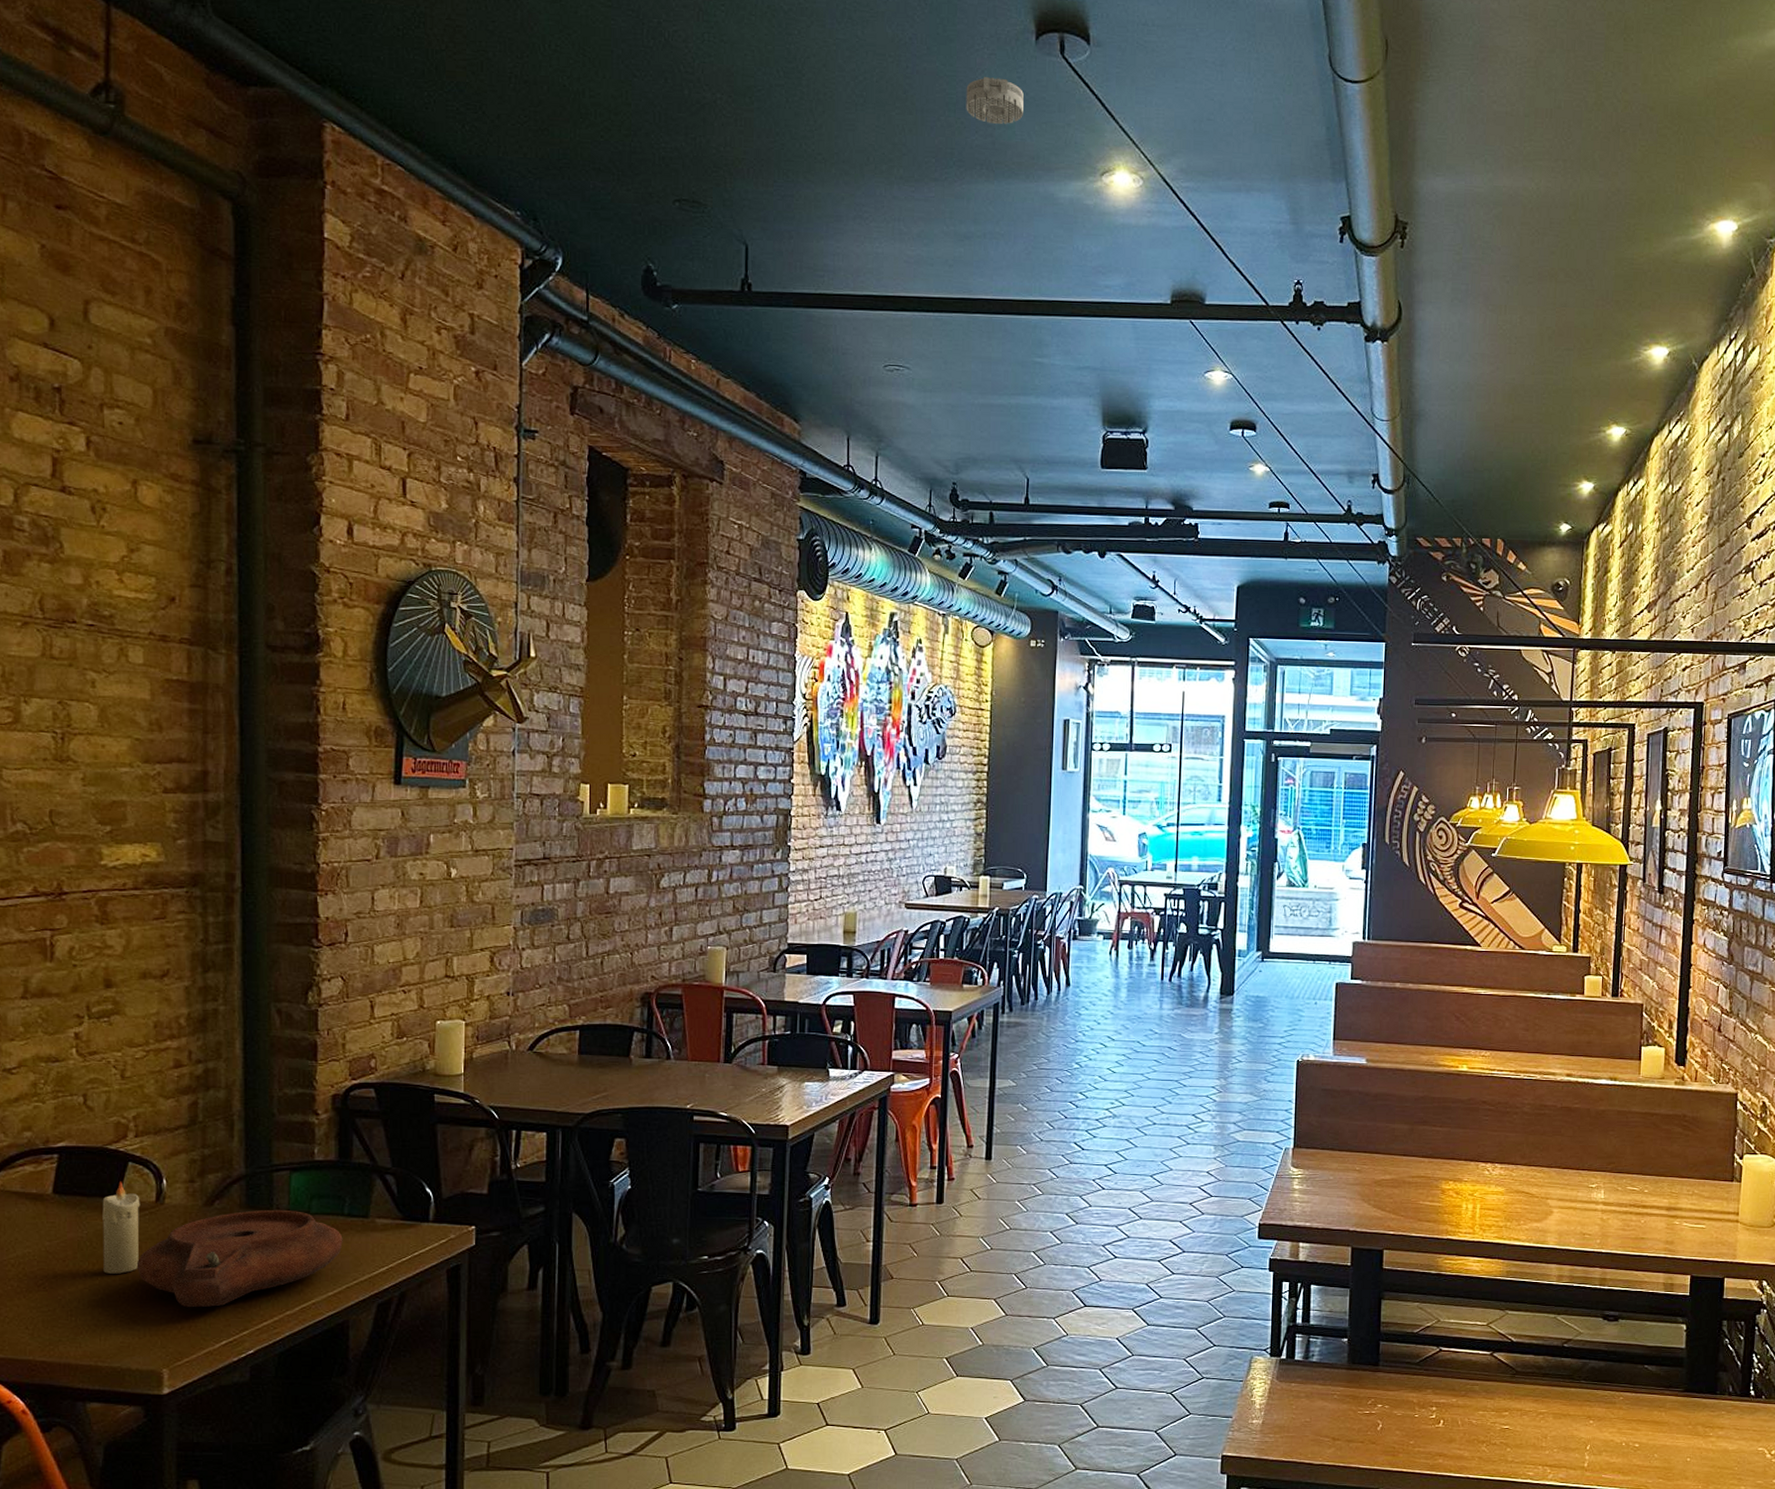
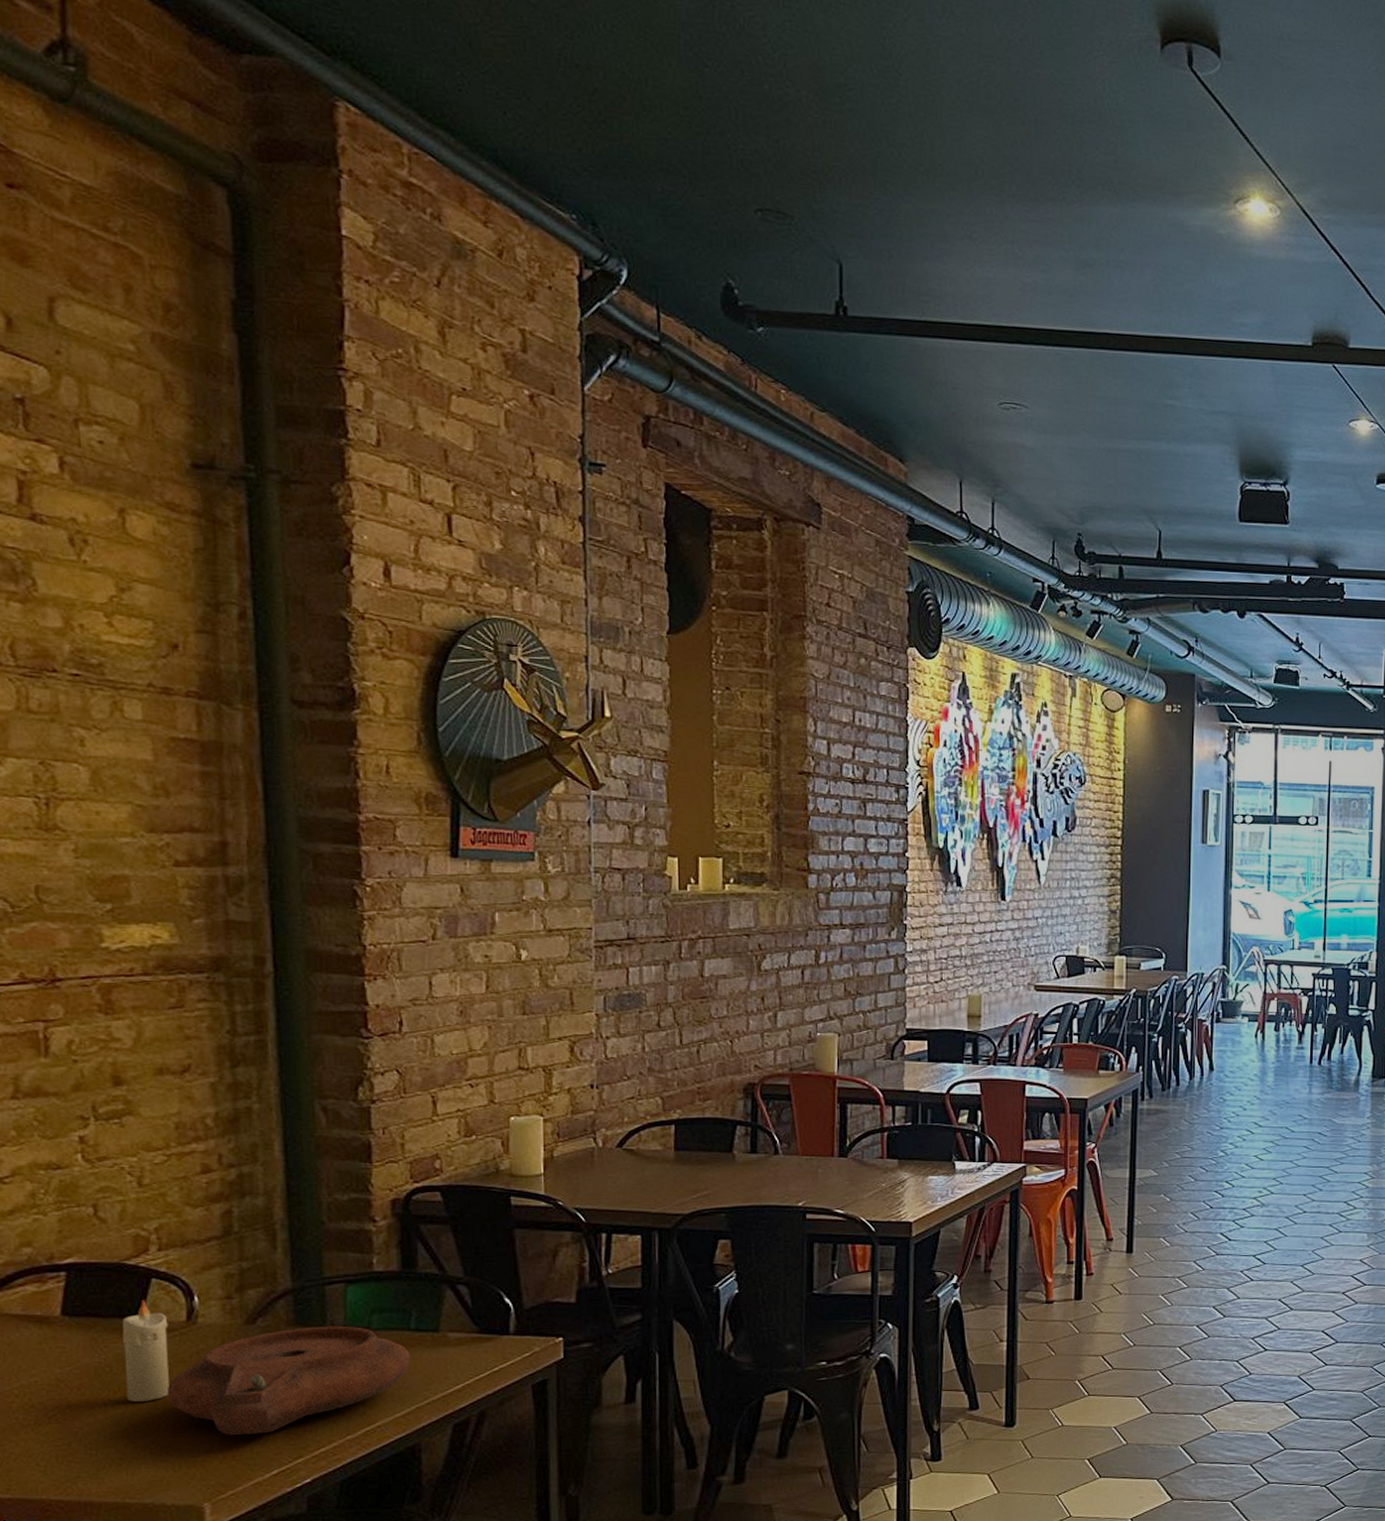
smoke detector: present [966,77,1024,124] -> none [1084,87,1148,141]

